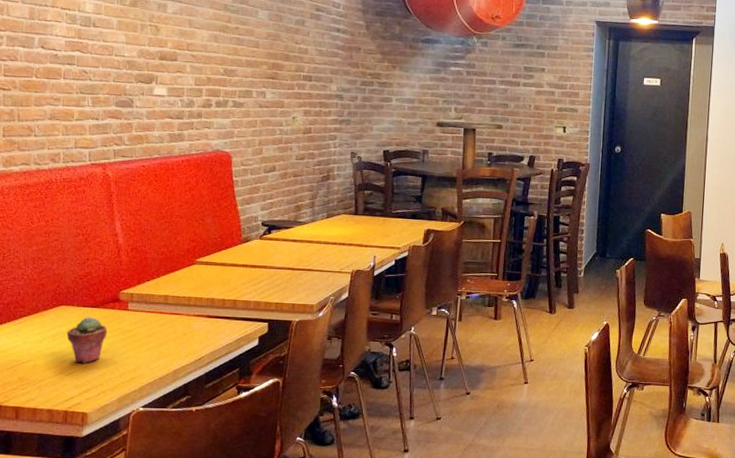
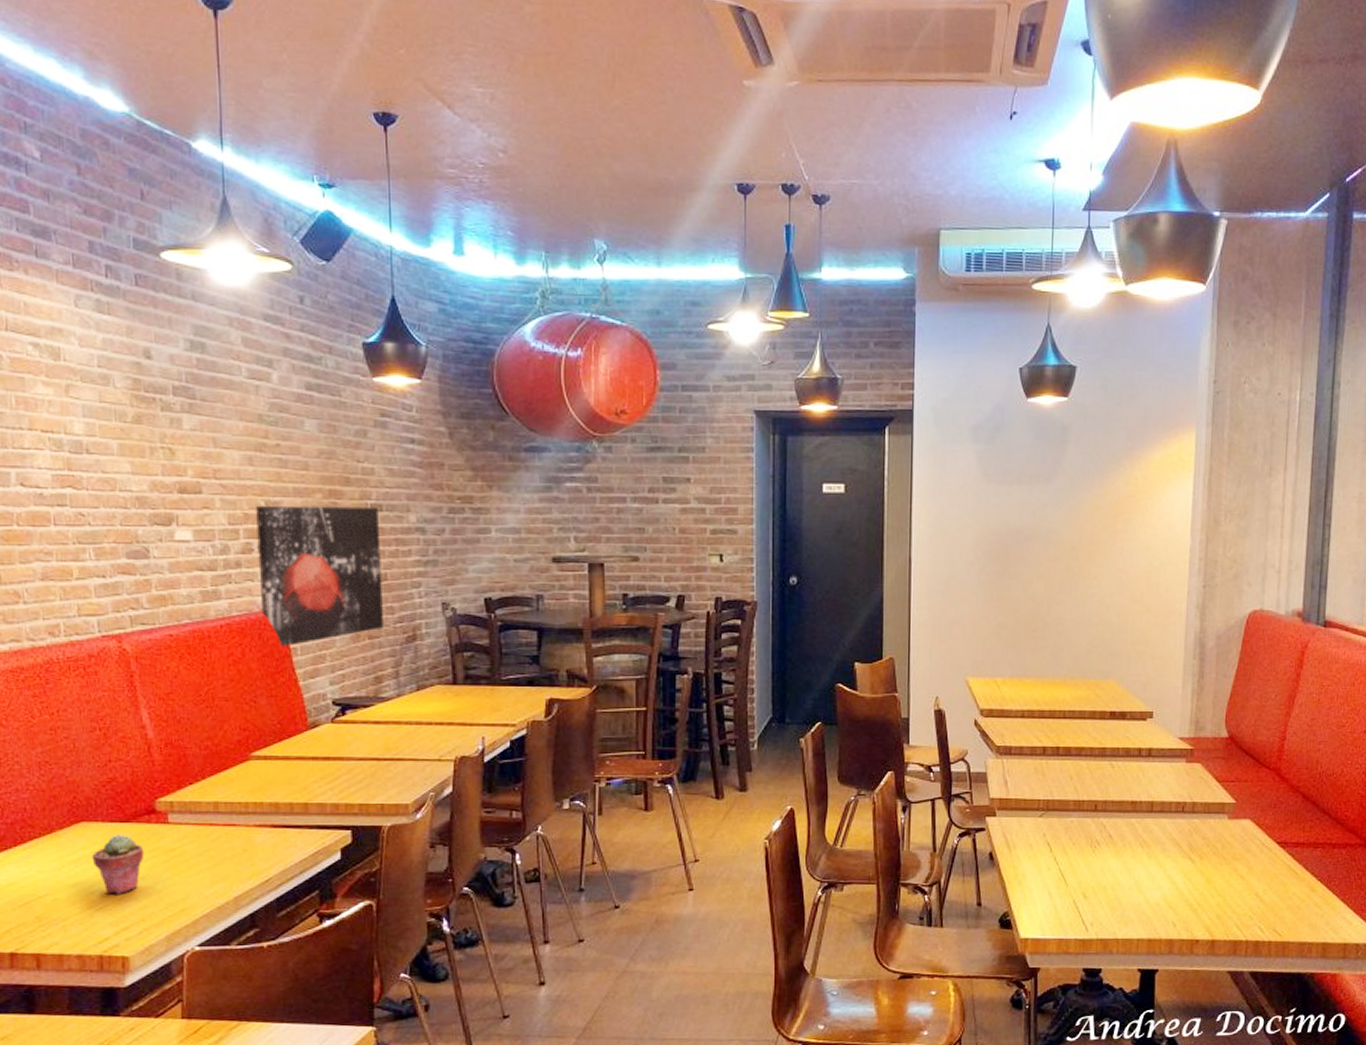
wall art: none [214,72,309,180] -> present [256,505,385,647]

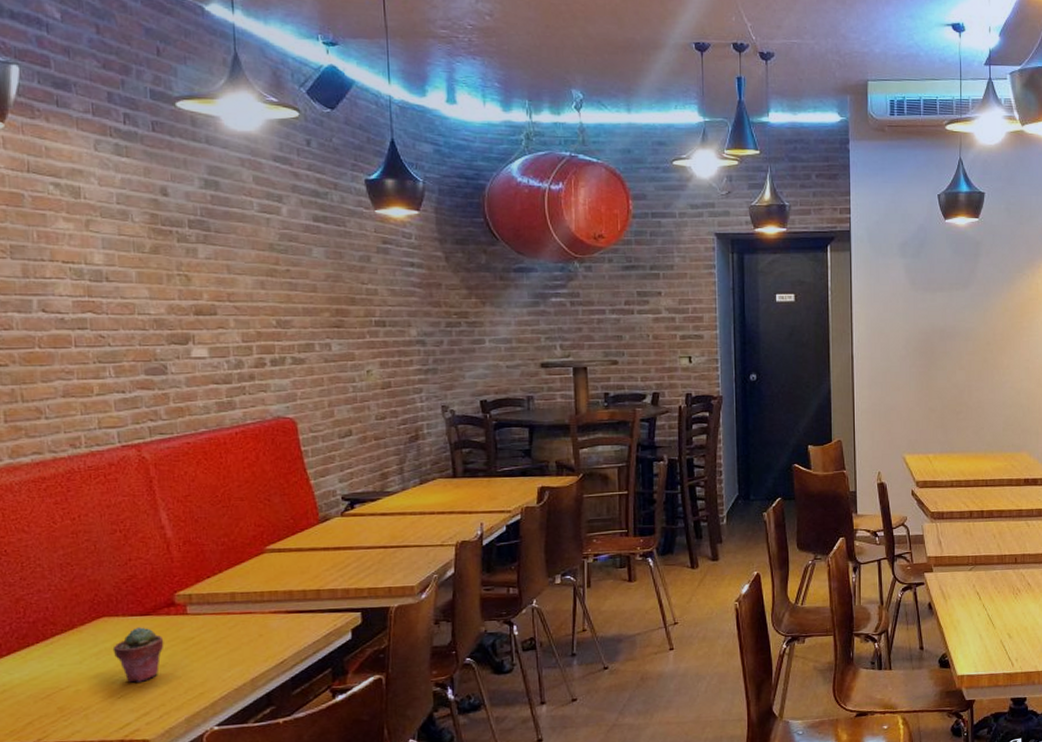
wall art: present [256,505,385,647] -> none [268,323,389,450]

